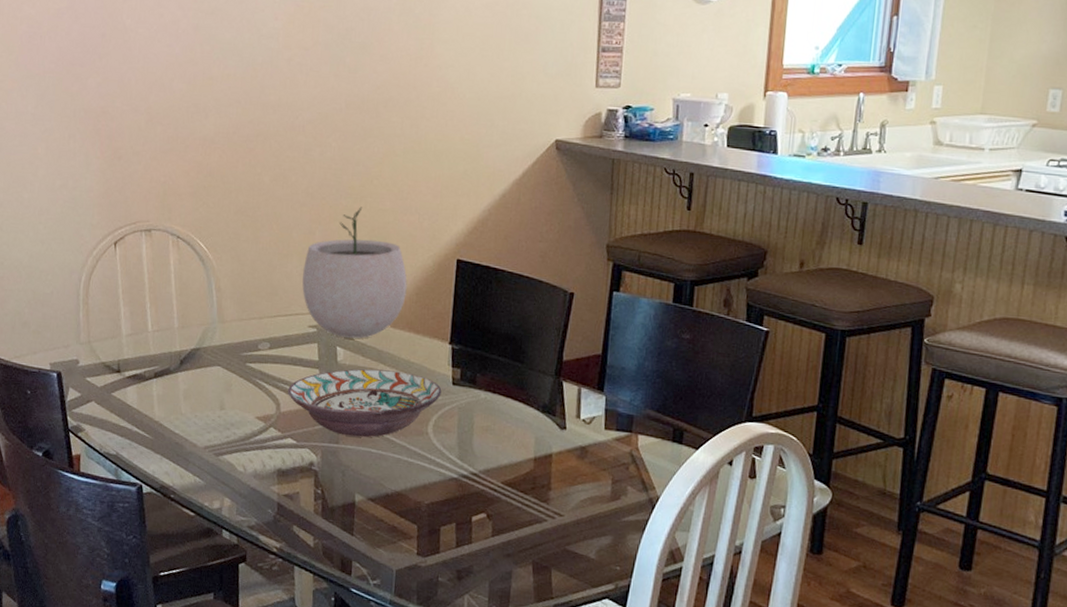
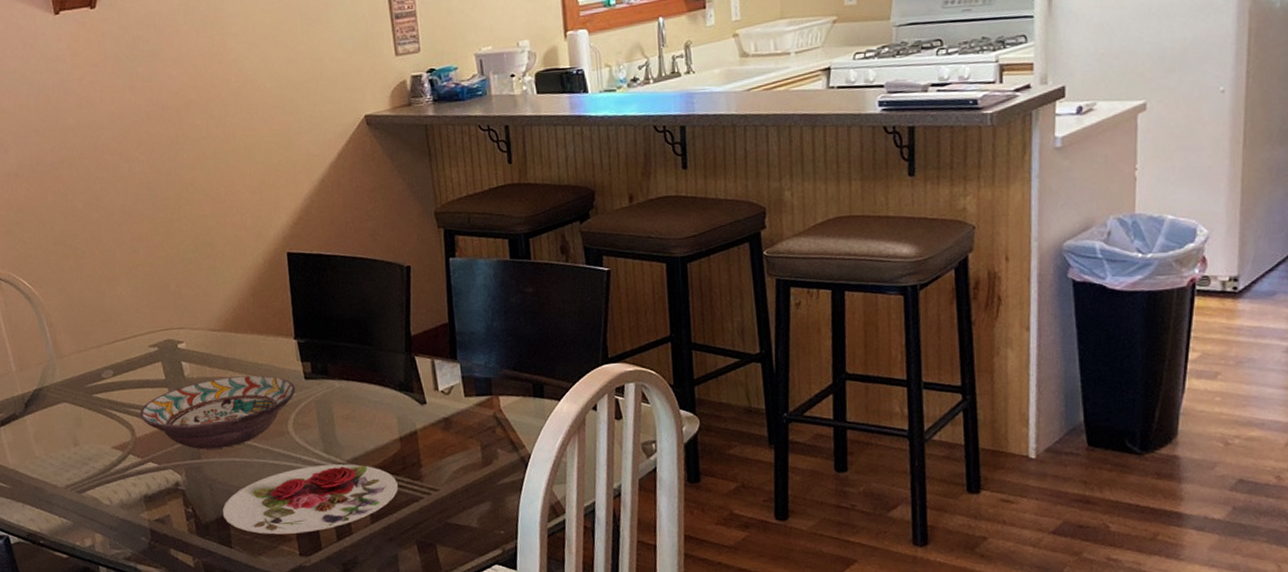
plant pot: present [302,207,407,339] -> none [133,216,242,351]
plate: none [349,469,524,534] -> present [222,464,398,535]

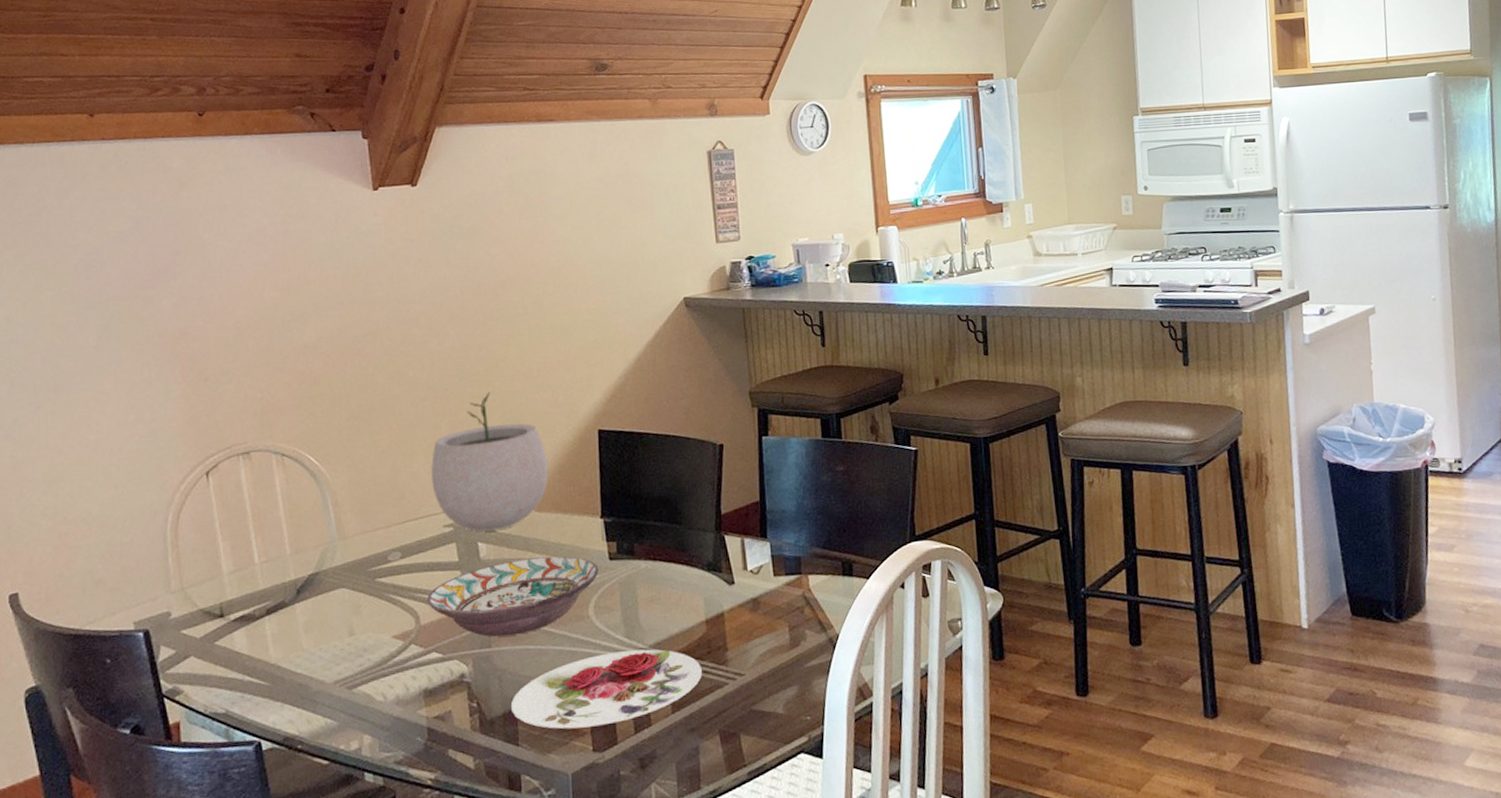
plant pot: none [133,216,242,351] -> present [431,392,548,531]

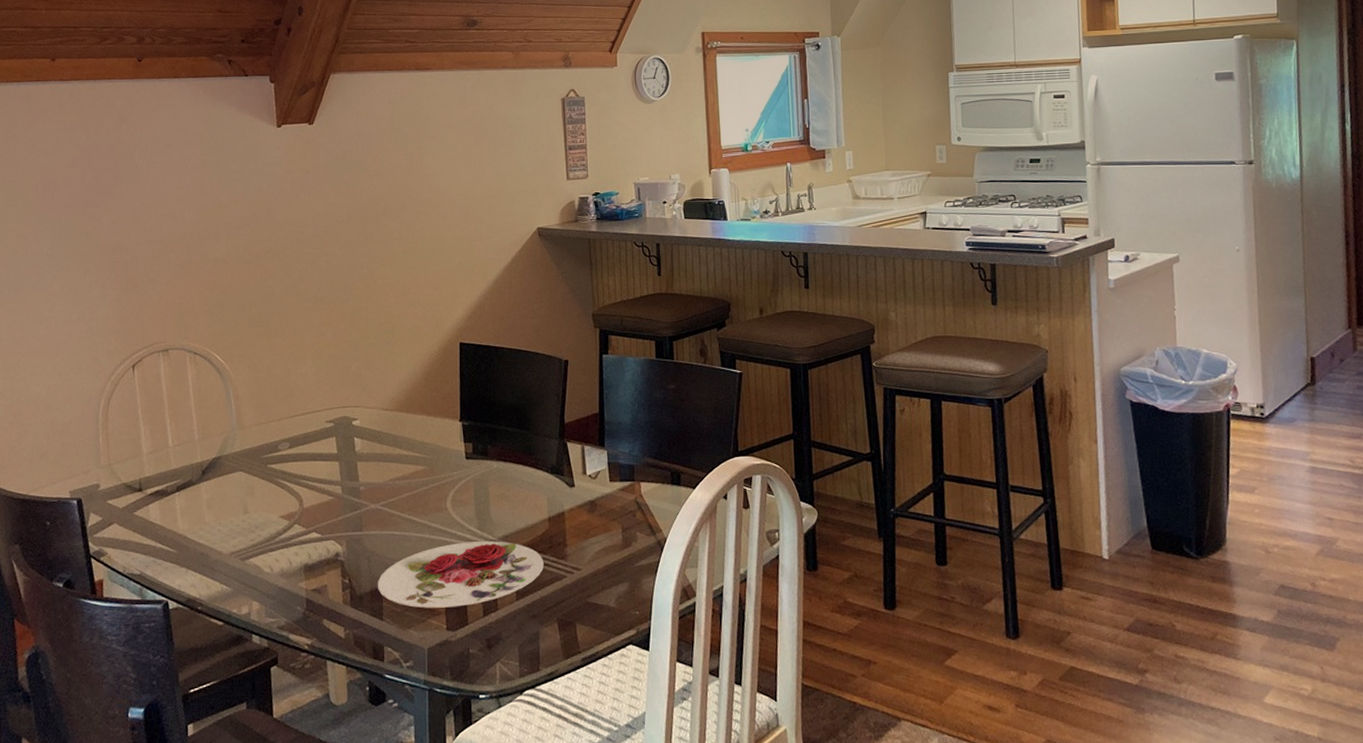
decorative bowl: present [427,556,599,637] -> none [310,453,456,522]
plant pot: present [431,392,548,531] -> none [317,305,416,428]

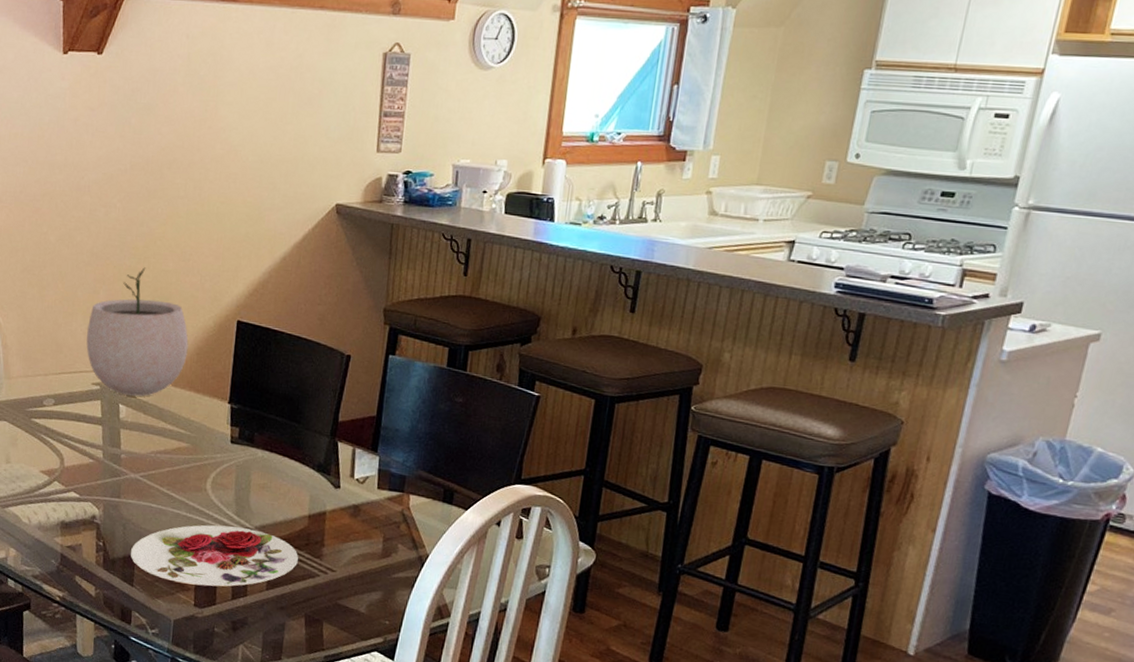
plant pot: none [317,305,416,428] -> present [86,267,189,397]

